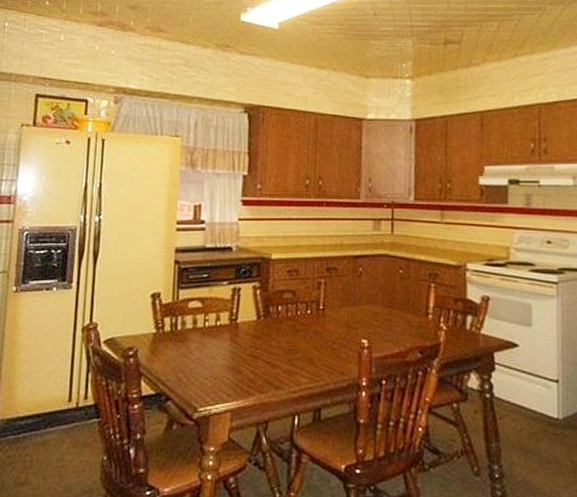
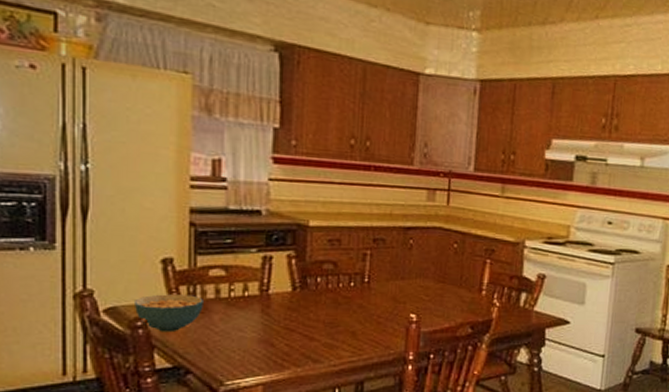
cereal bowl: none [127,325,183,361] -> present [133,294,203,333]

